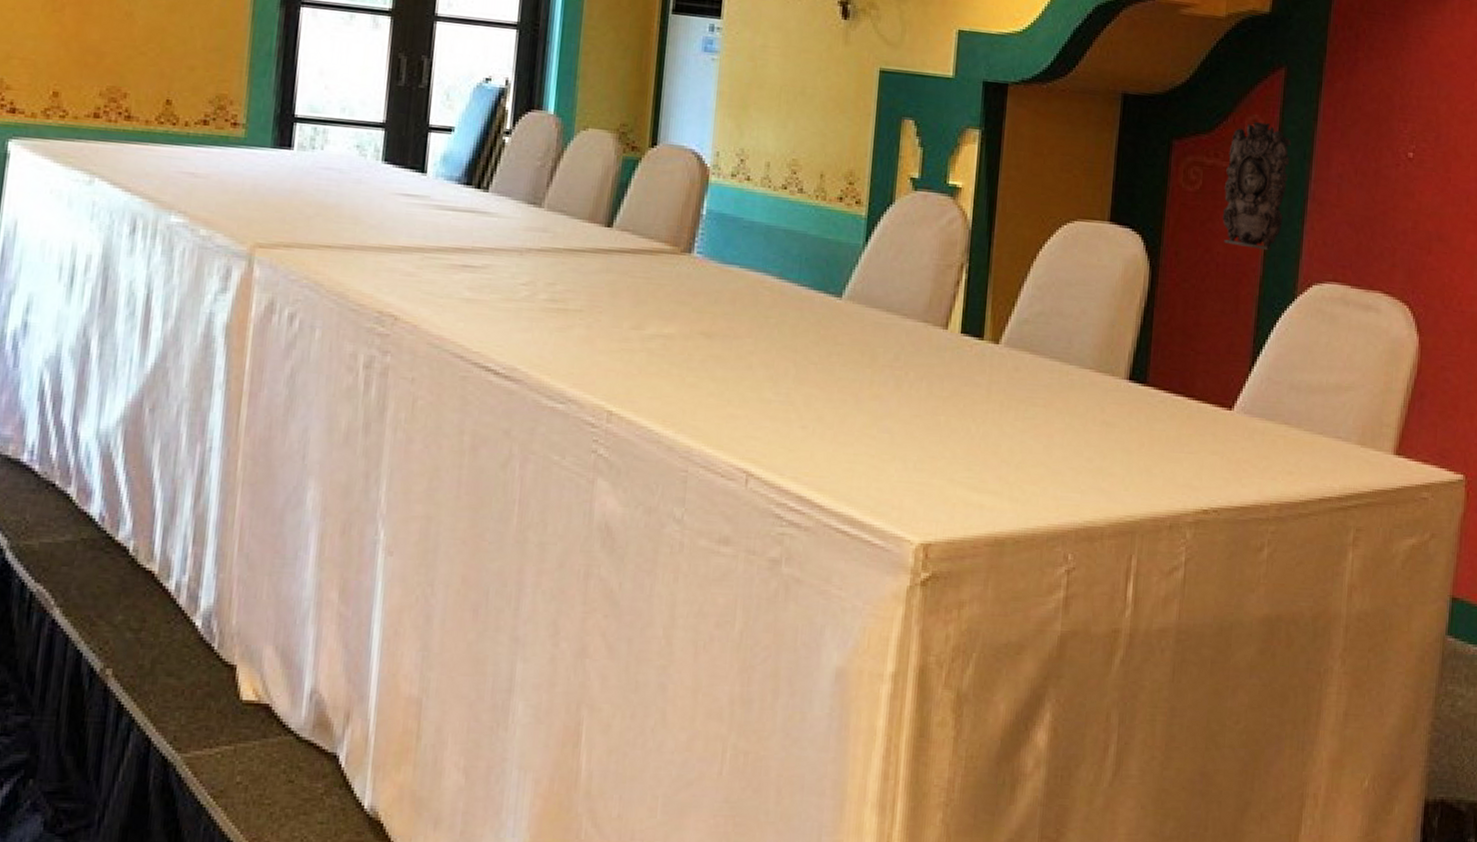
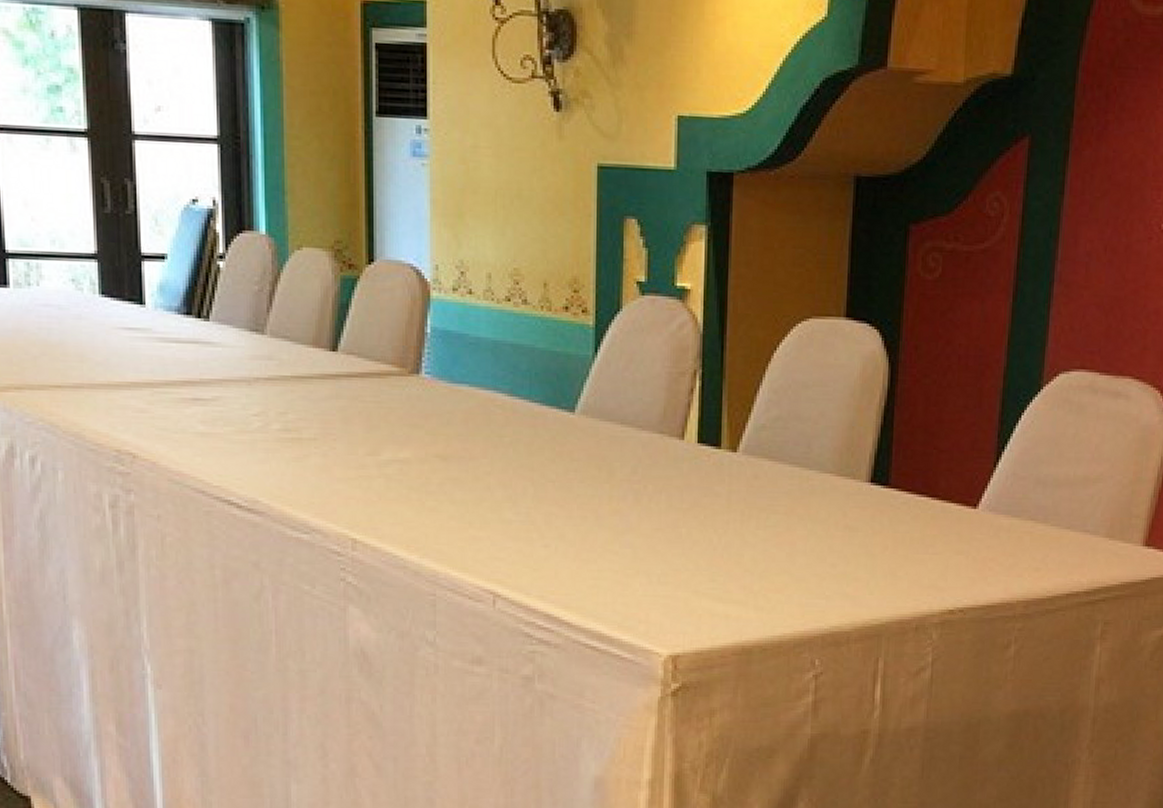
wall ornament: present [1222,122,1291,251] -> none [963,200,1036,340]

